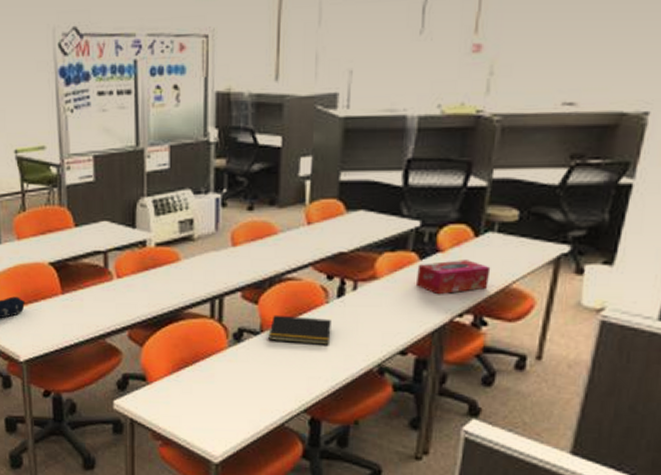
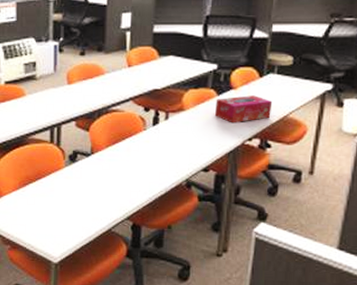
notepad: present [268,314,331,345] -> none [98,140,148,164]

